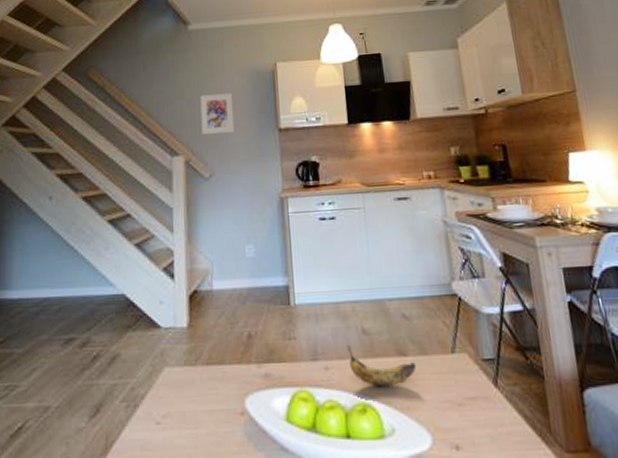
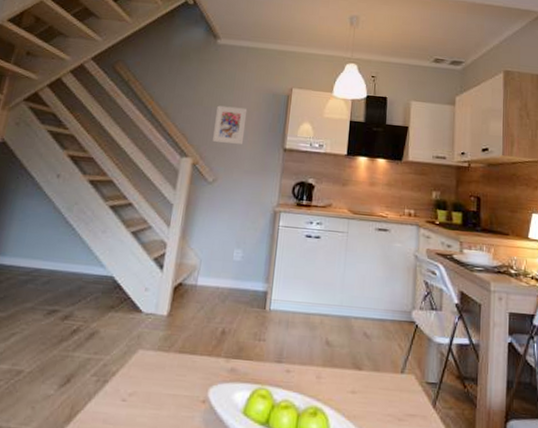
banana: present [347,344,417,387] -> none [309,352,369,395]

